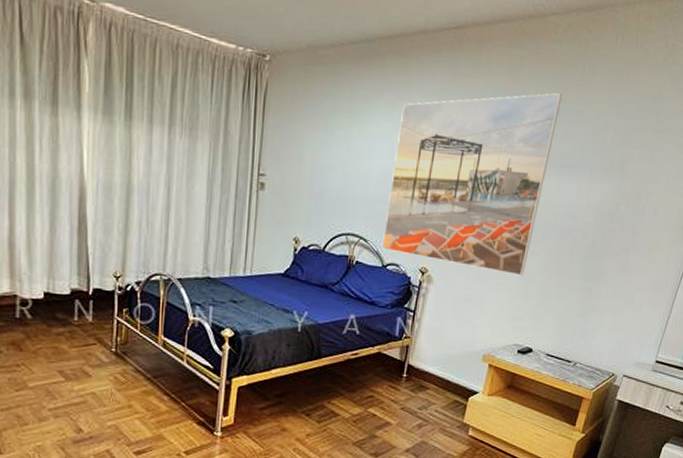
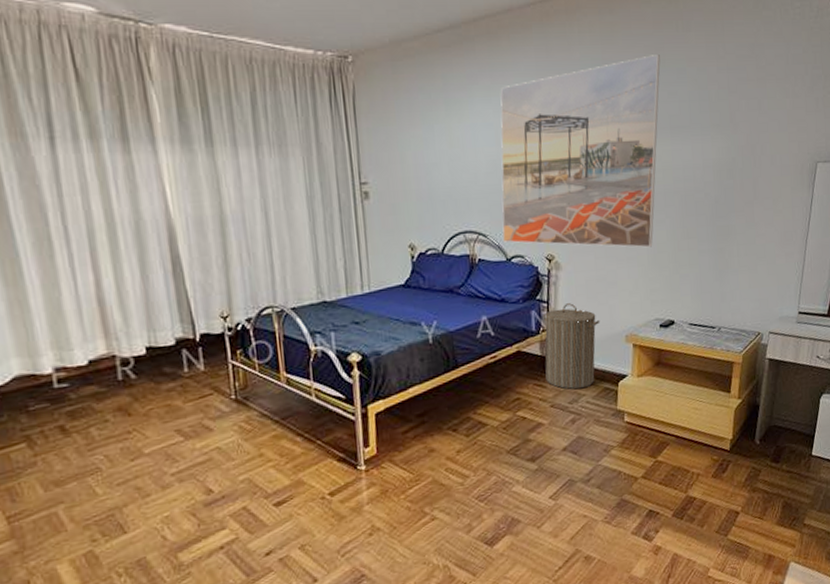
laundry hamper: none [401,316,461,398] -> present [542,303,600,390]

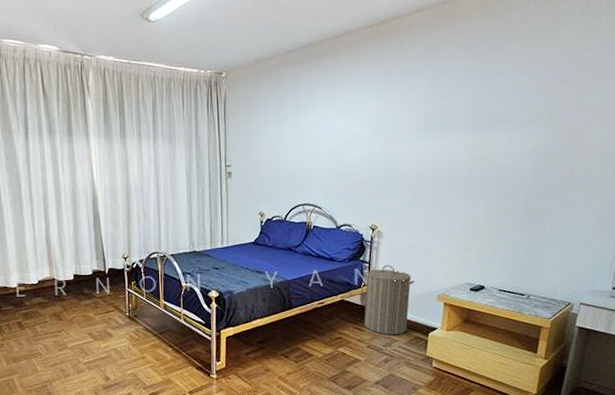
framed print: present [500,55,660,248] -> none [334,62,483,223]

